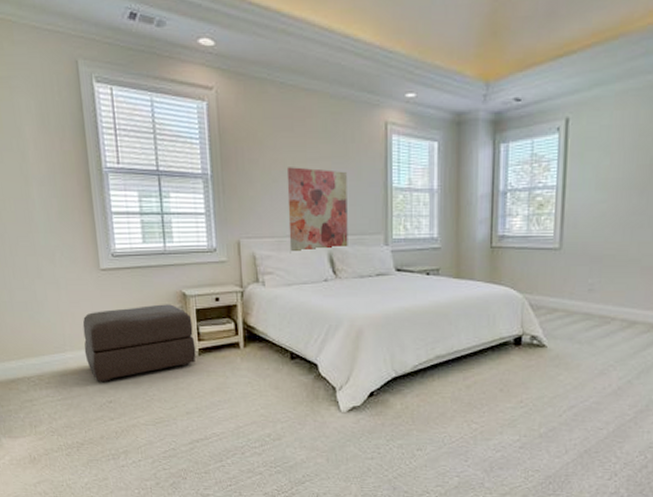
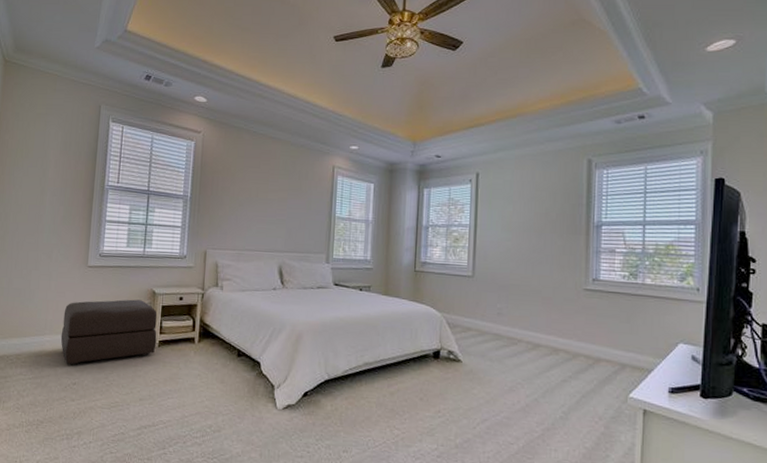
wall art: present [286,167,348,254] -> none [247,195,299,265]

